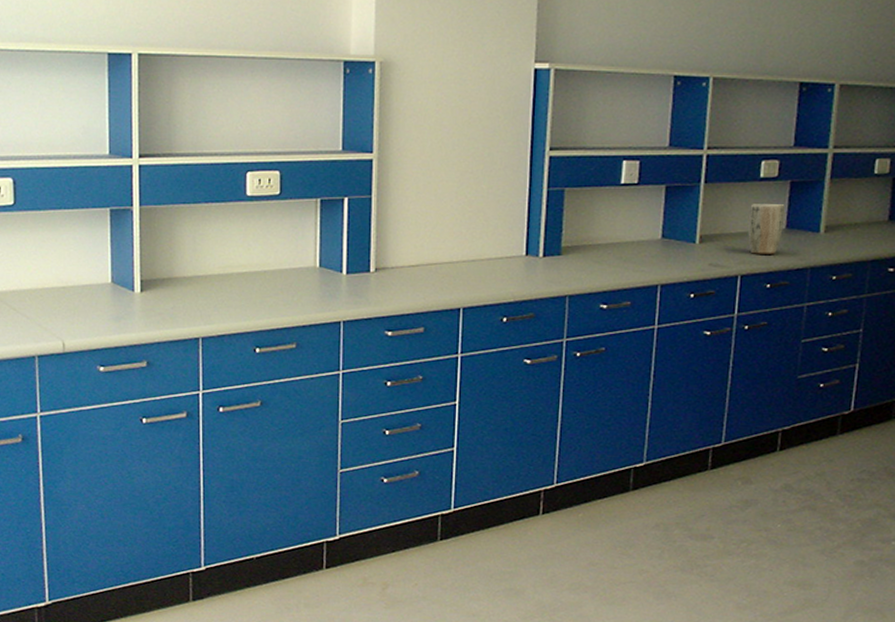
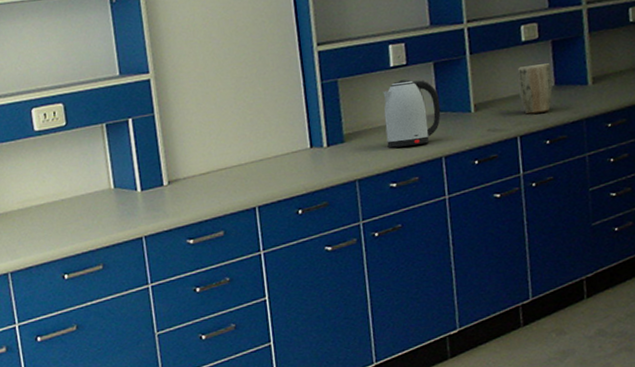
kettle: none [604,199,666,269] -> present [383,79,441,148]

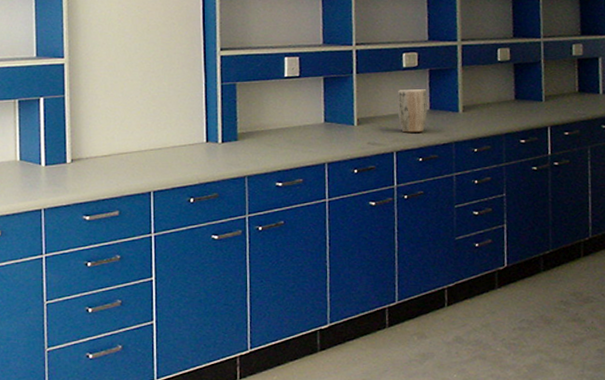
kettle: present [383,79,441,148] -> none [276,90,327,150]

